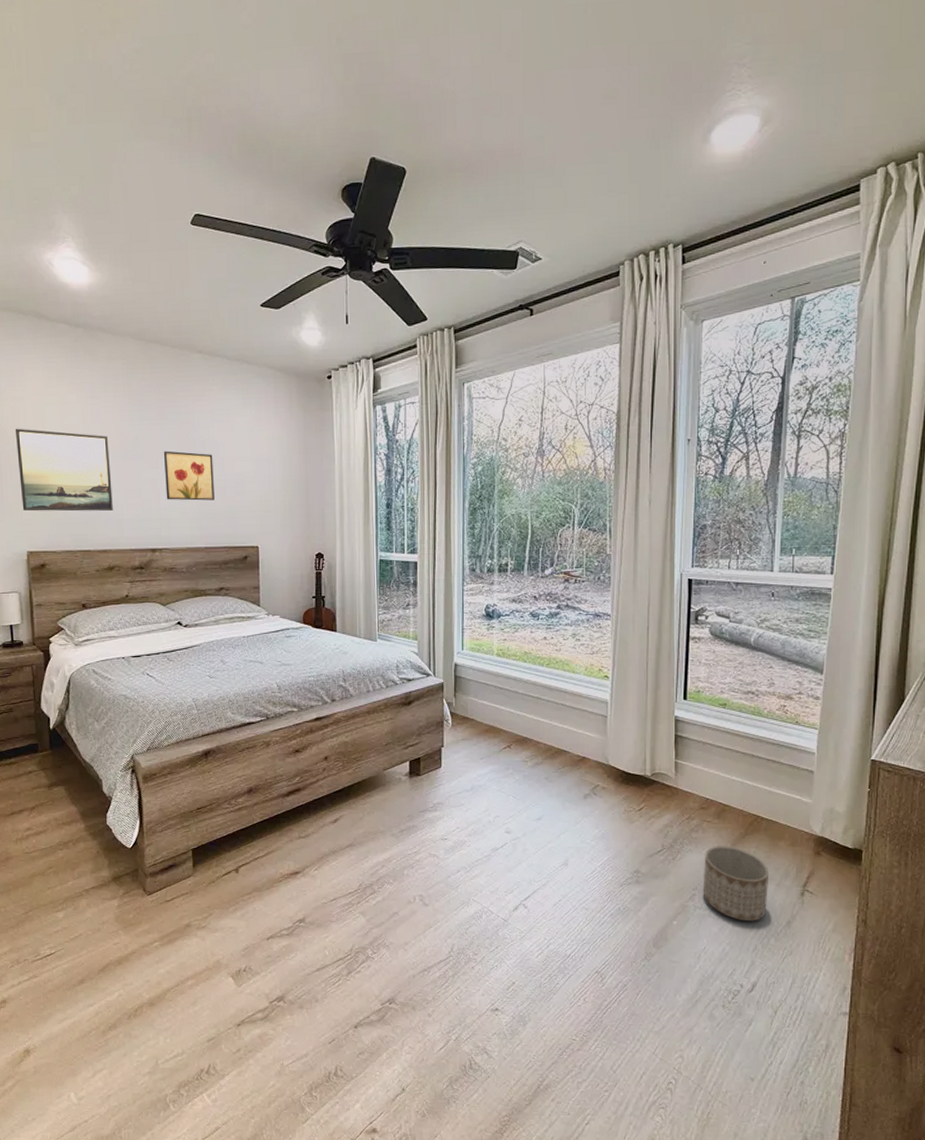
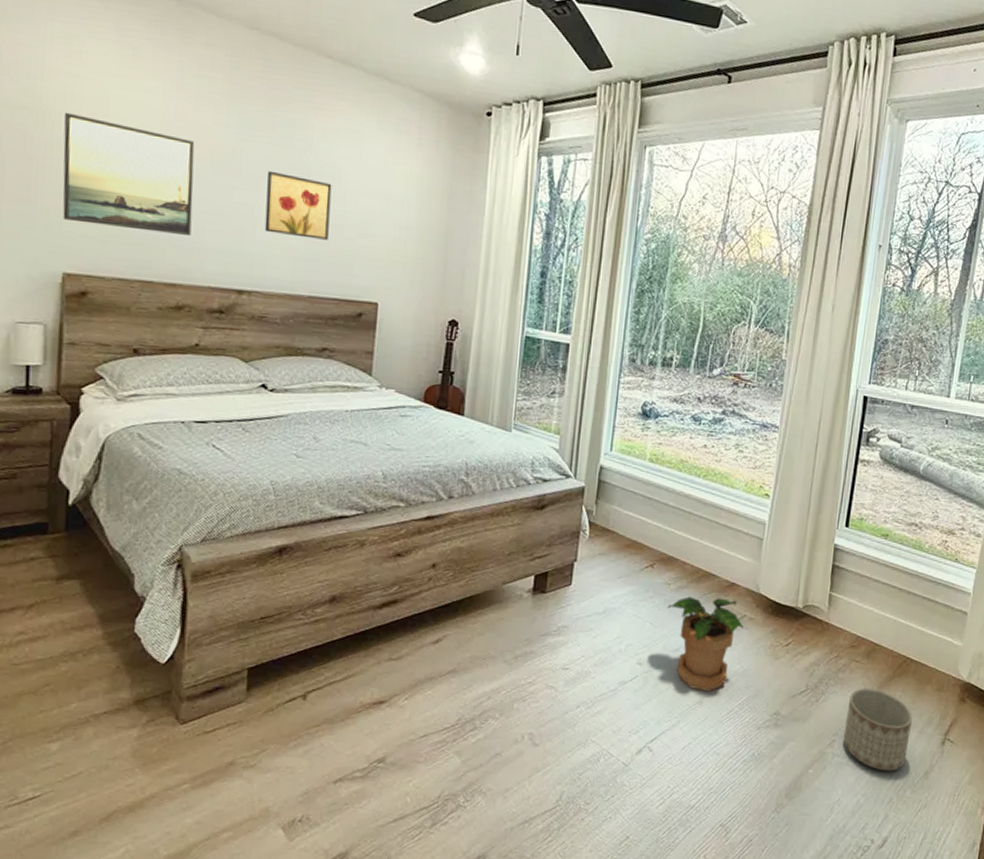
potted plant: none [527,771,598,855] -> present [667,596,744,692]

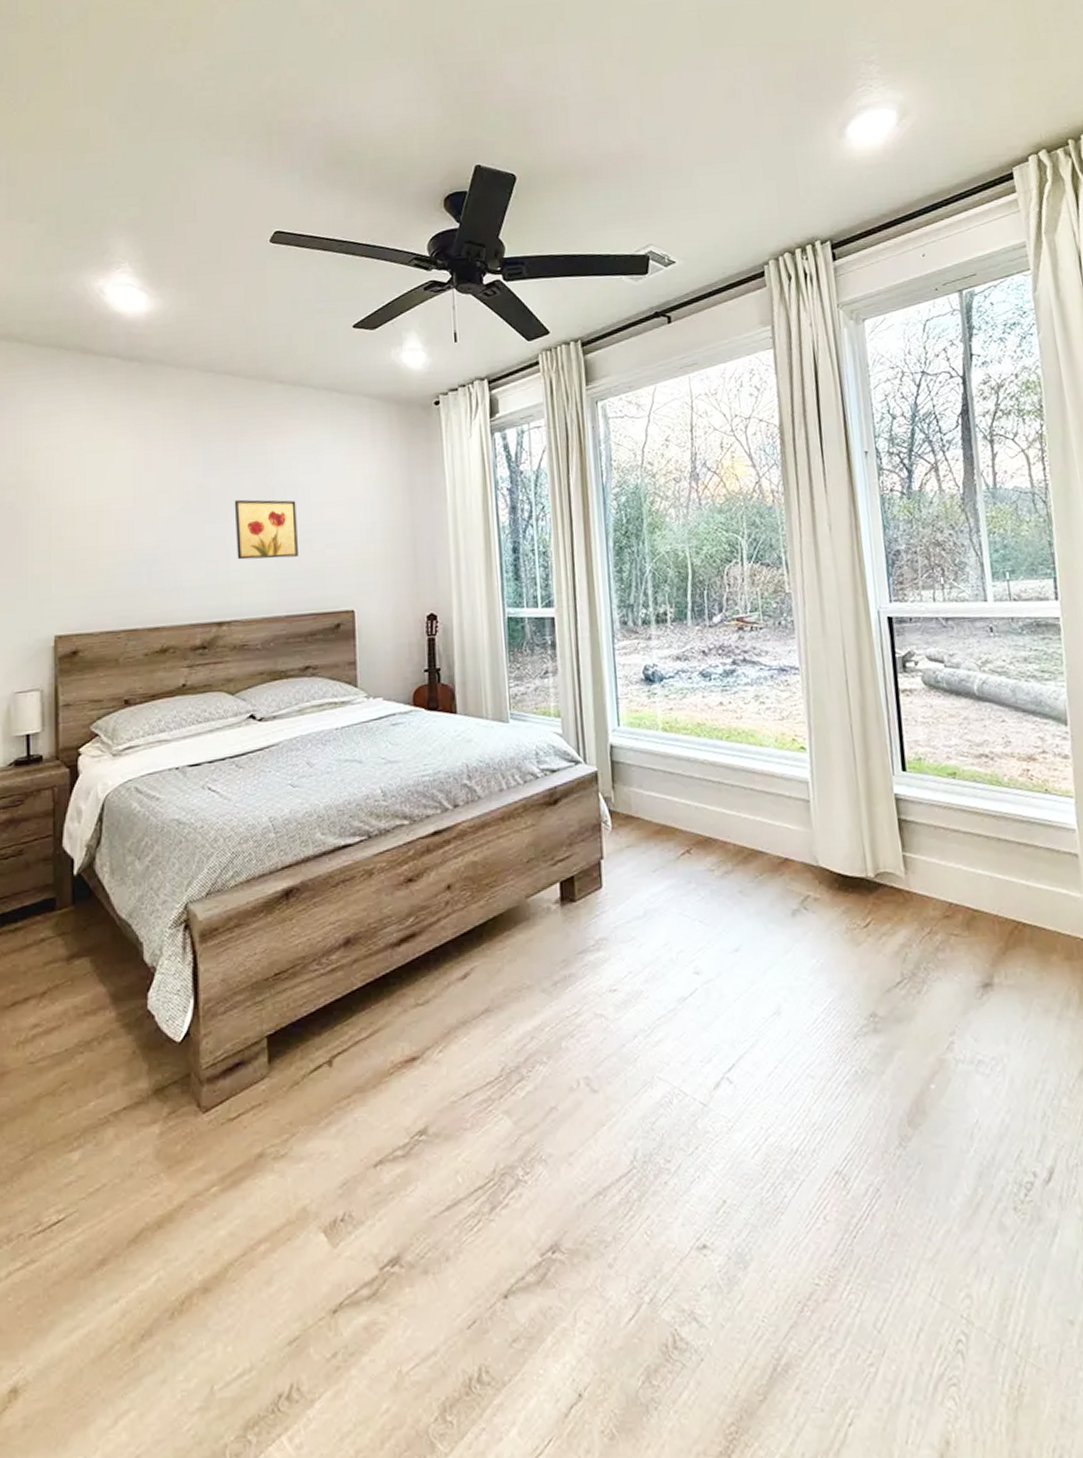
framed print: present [62,112,195,235] -> none [47,482,169,584]
potted plant: present [667,596,744,692] -> none [715,878,811,998]
planter: present [843,688,913,772] -> none [958,967,1050,1076]

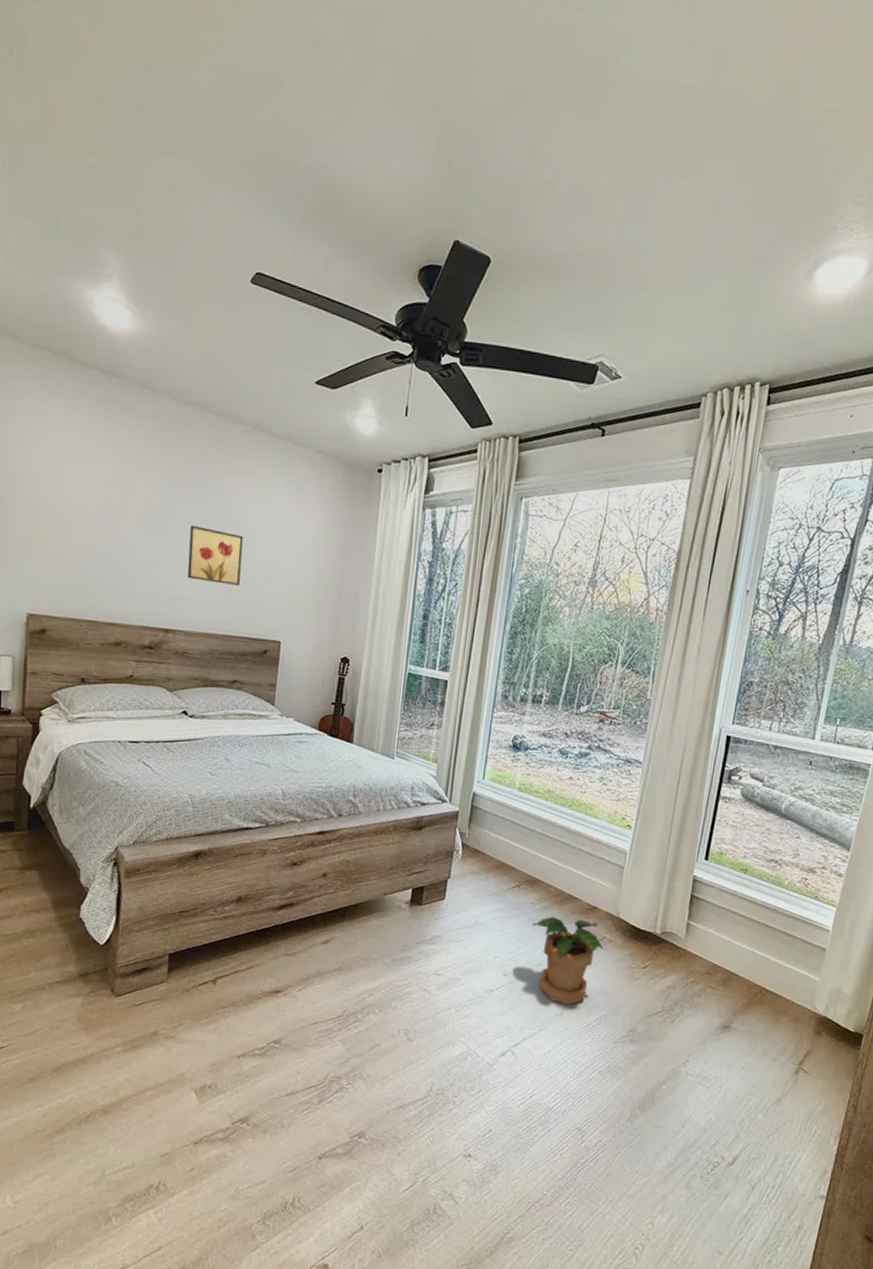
potted plant: none [715,878,811,998] -> present [532,916,604,1006]

